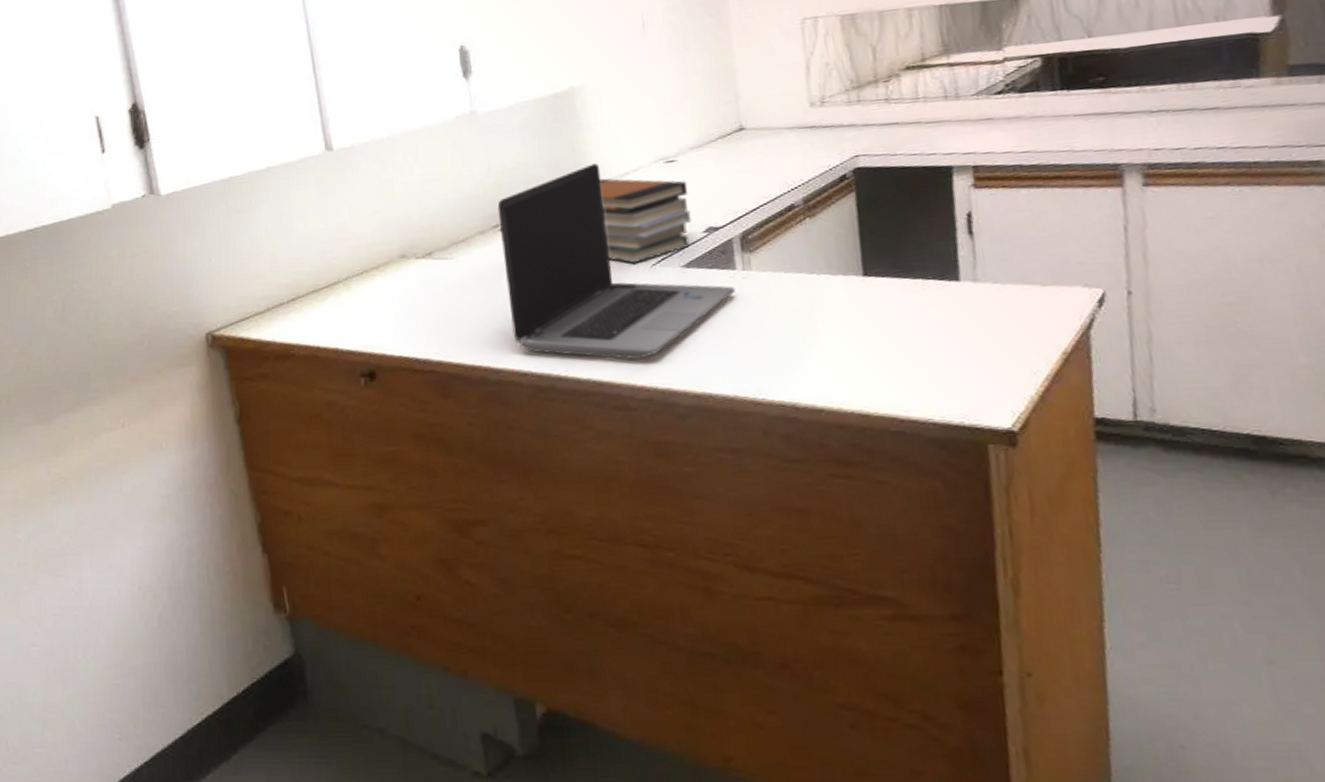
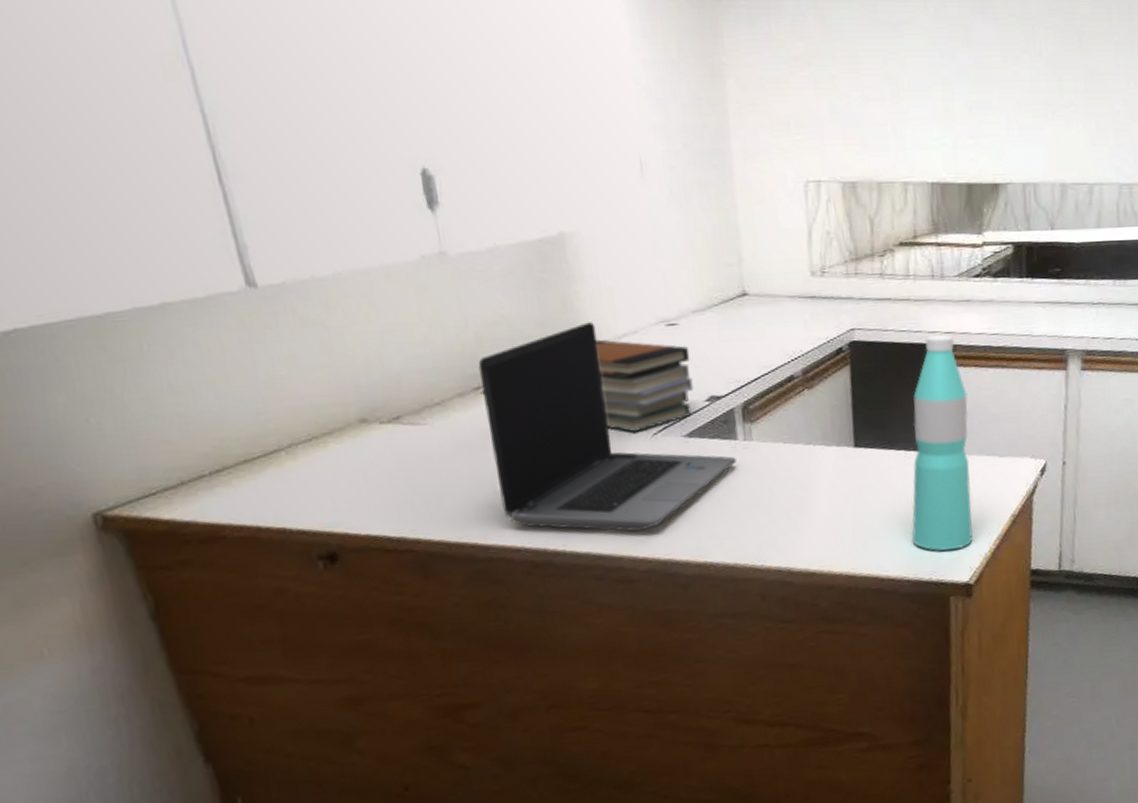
water bottle: none [929,156,1014,392] -> present [911,335,974,551]

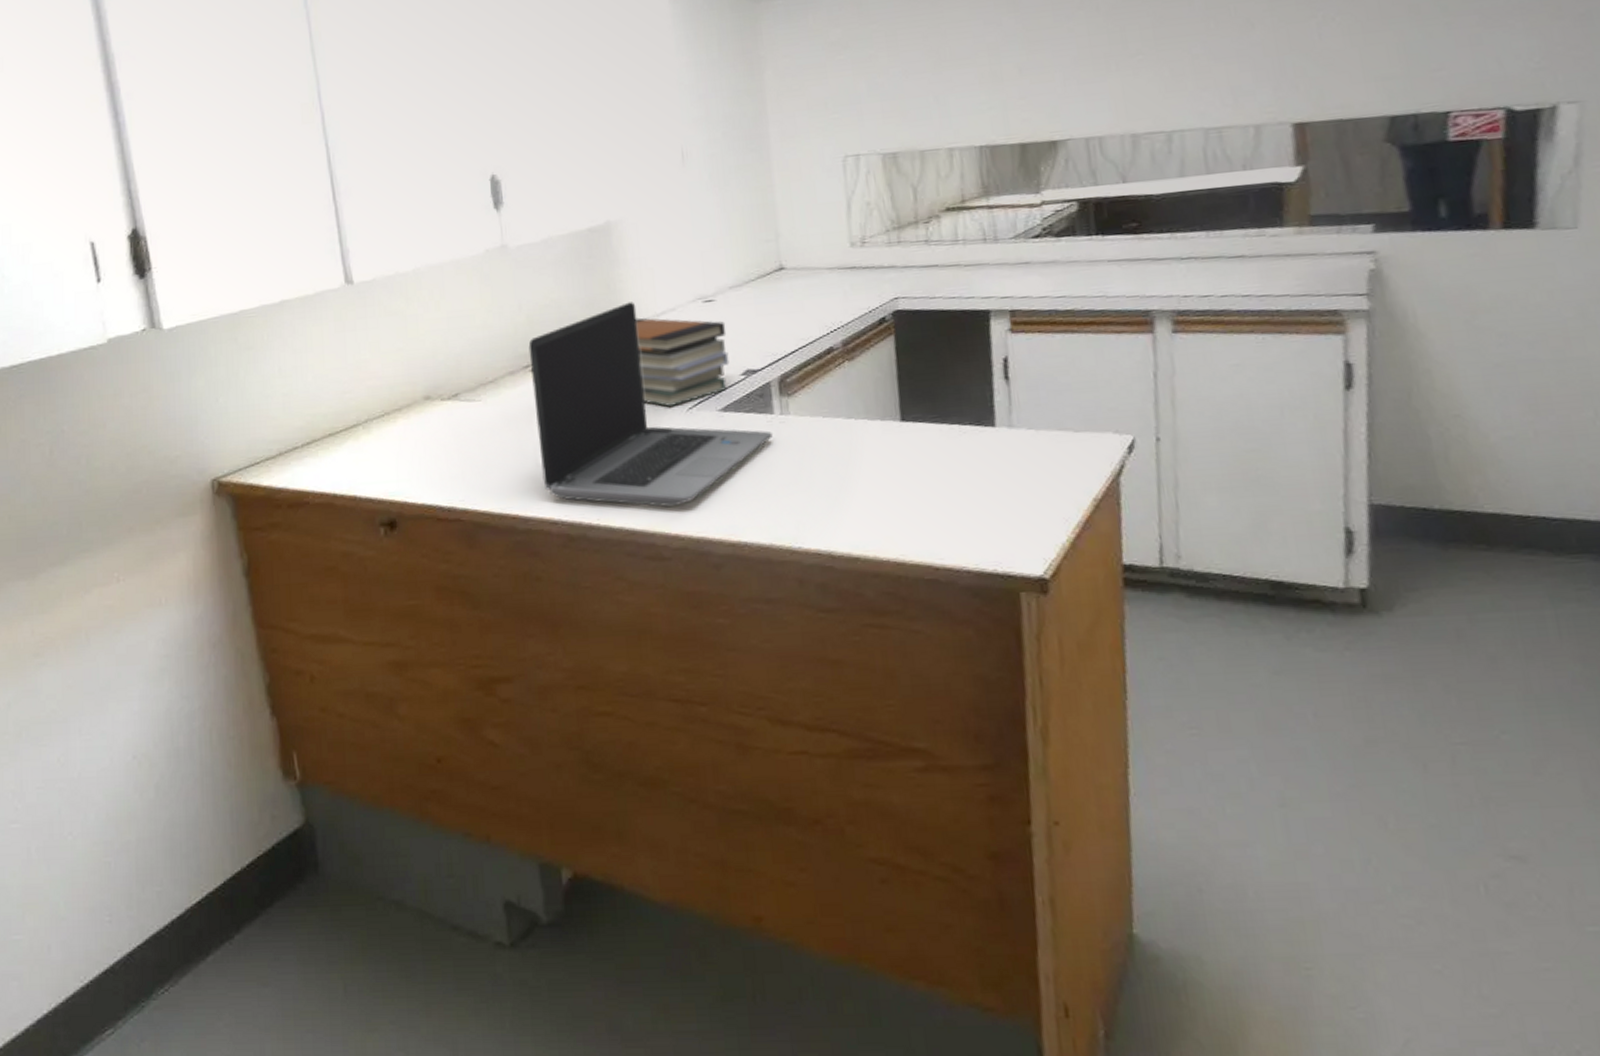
water bottle: present [911,335,974,551] -> none [967,300,1046,539]

